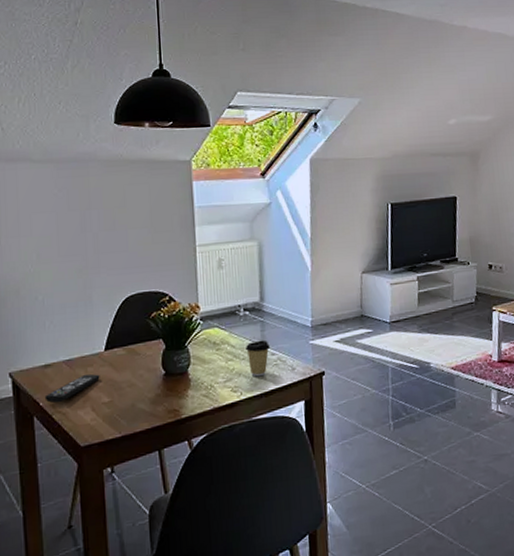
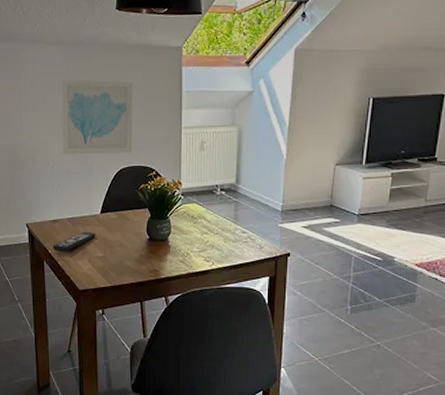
wall art: none [51,199,141,286] -> present [61,80,133,155]
coffee cup: present [246,339,270,377] -> none [220,218,241,251]

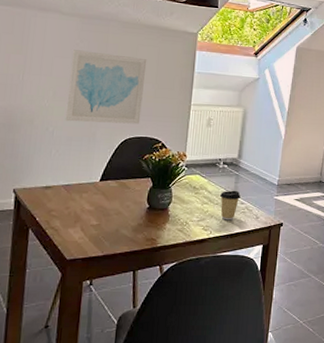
remote control: present [52,231,96,253] -> none [41,198,93,220]
coffee cup: none [220,218,241,251] -> present [220,190,241,221]

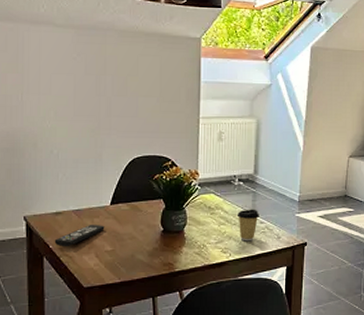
remote control: none [41,198,93,220] -> present [54,224,105,247]
wall art: present [65,50,147,124] -> none [69,65,149,143]

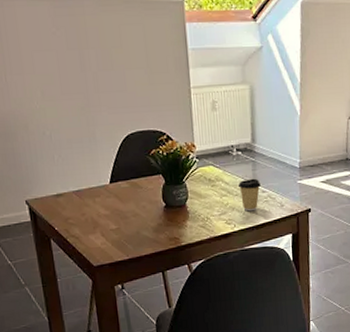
remote control: present [54,224,105,247] -> none [58,203,107,229]

